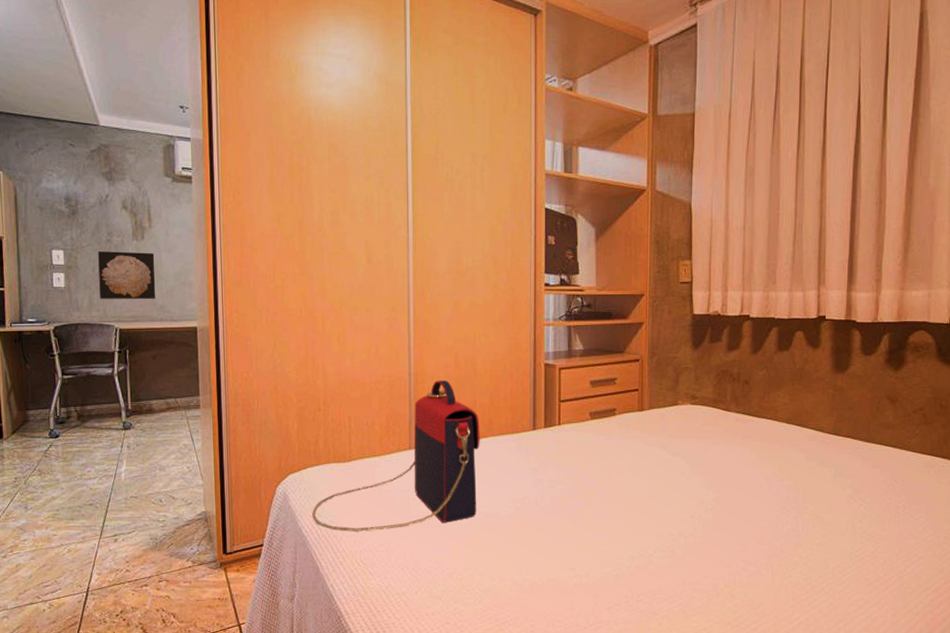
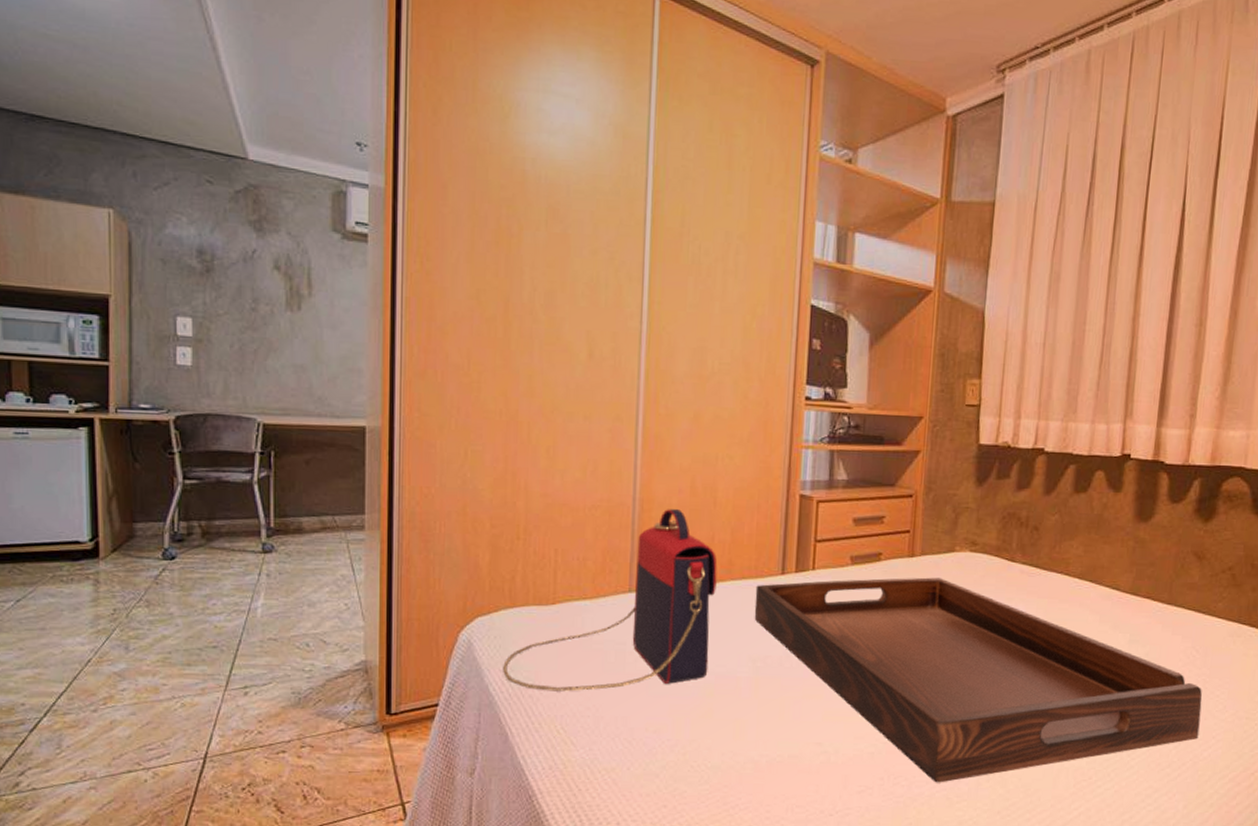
wall art: present [98,251,156,300] -> none [239,322,314,389]
serving tray: none [512,427,903,599] -> present [754,577,1202,783]

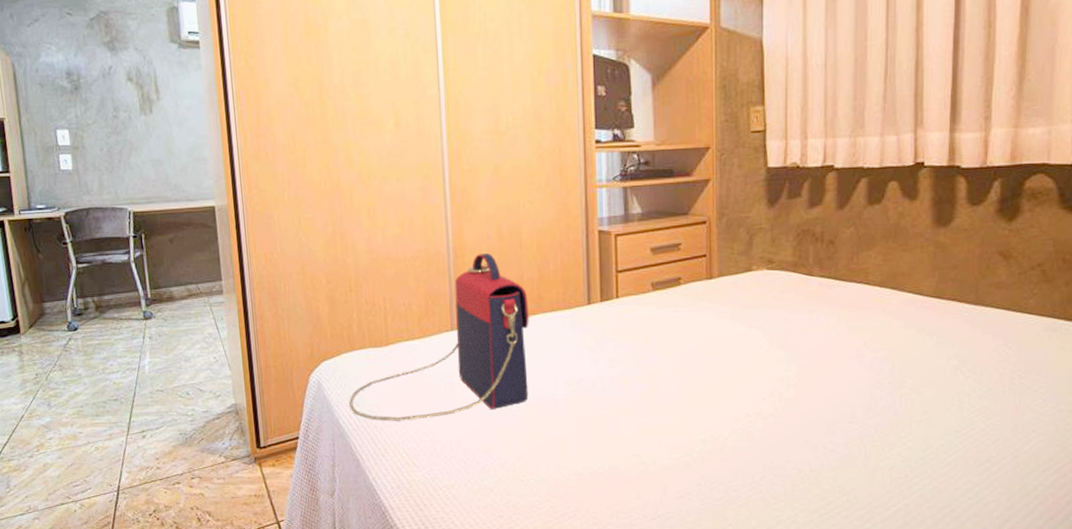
serving tray: present [754,577,1202,783] -> none [565,296,1019,486]

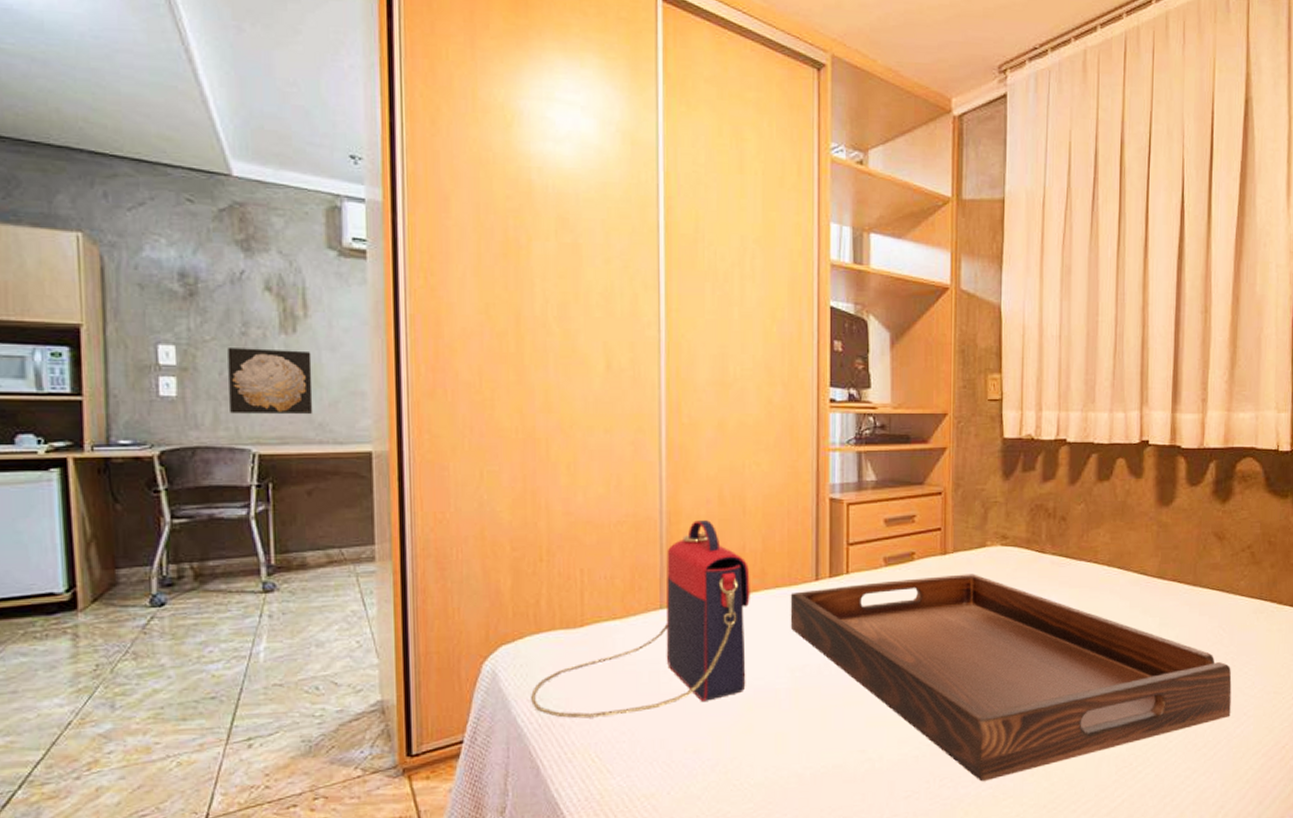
wall art: none [105,127,169,181] -> present [228,348,313,415]
serving tray: none [565,296,1019,486] -> present [790,574,1232,782]

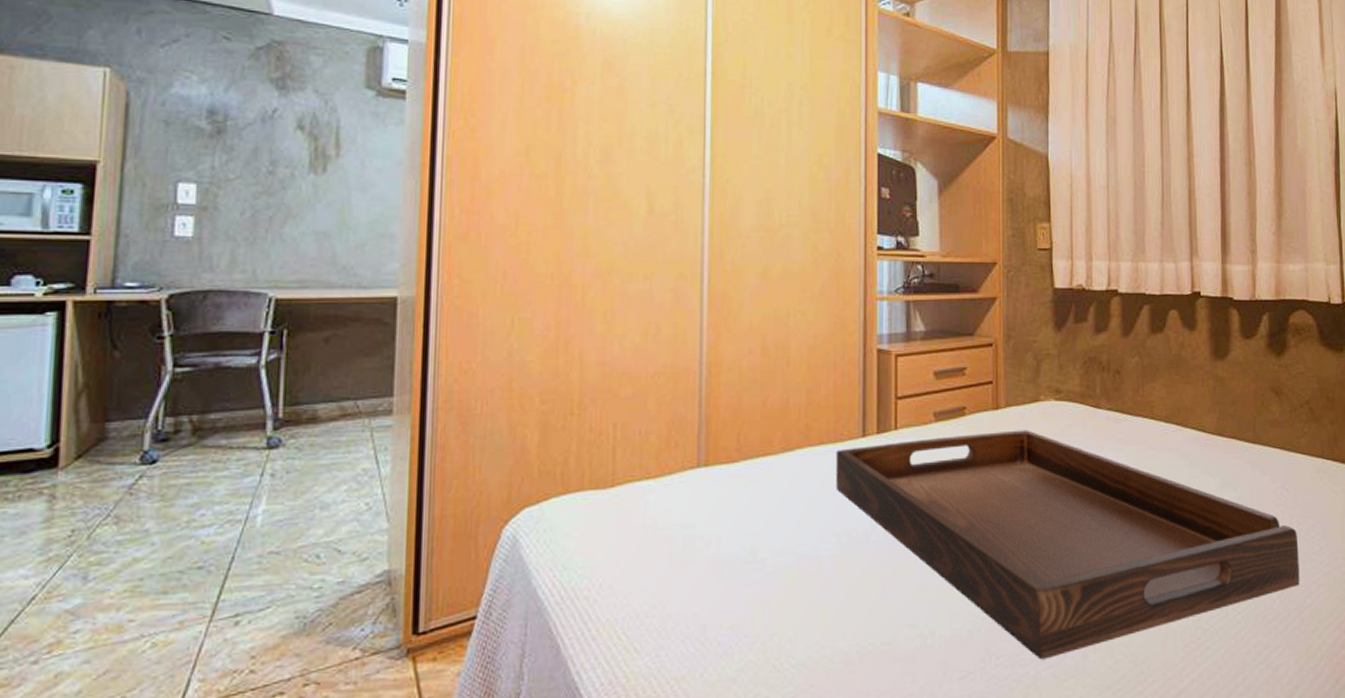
wall art: present [228,348,313,415] -> none [249,187,341,258]
handbag: present [531,520,750,719] -> none [554,372,794,590]

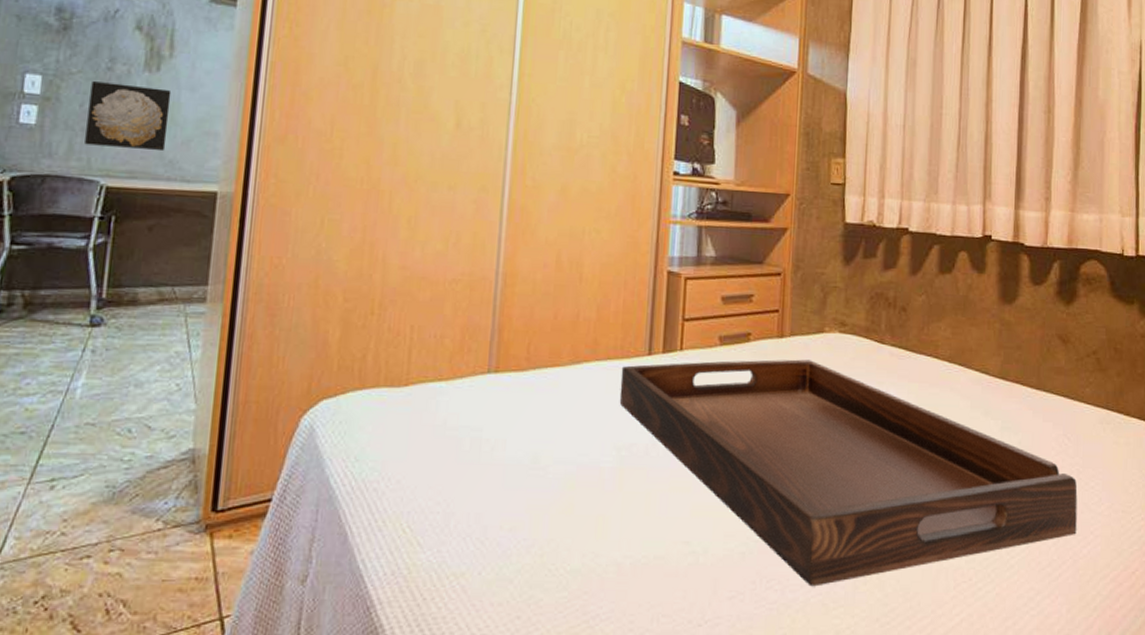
wall art: none [249,187,341,258] -> present [85,81,172,151]

